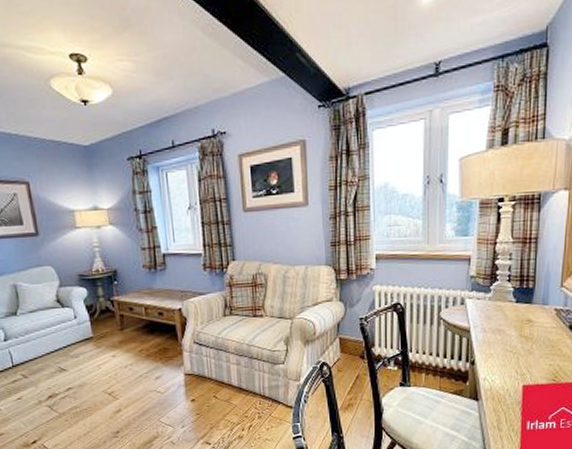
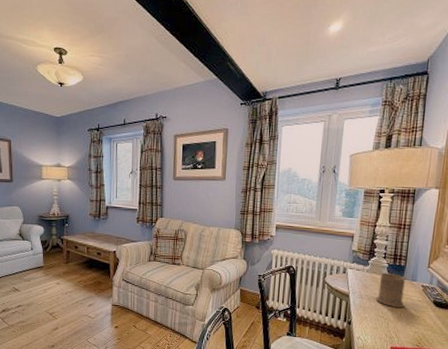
mug: none [501,298,536,339] -> present [375,272,405,308]

